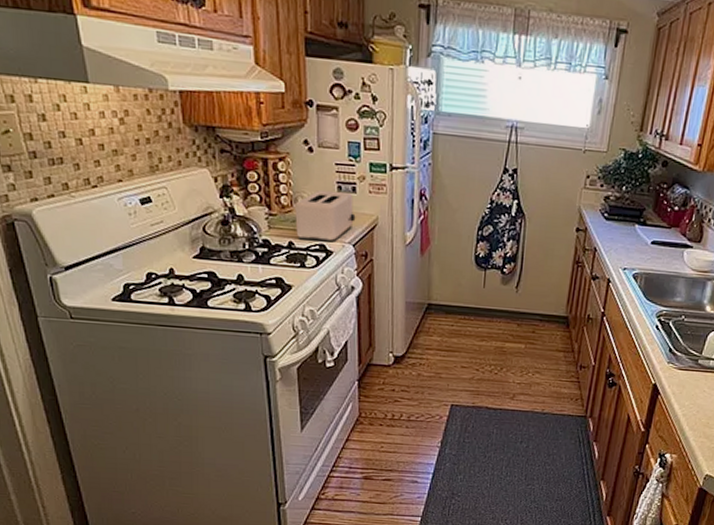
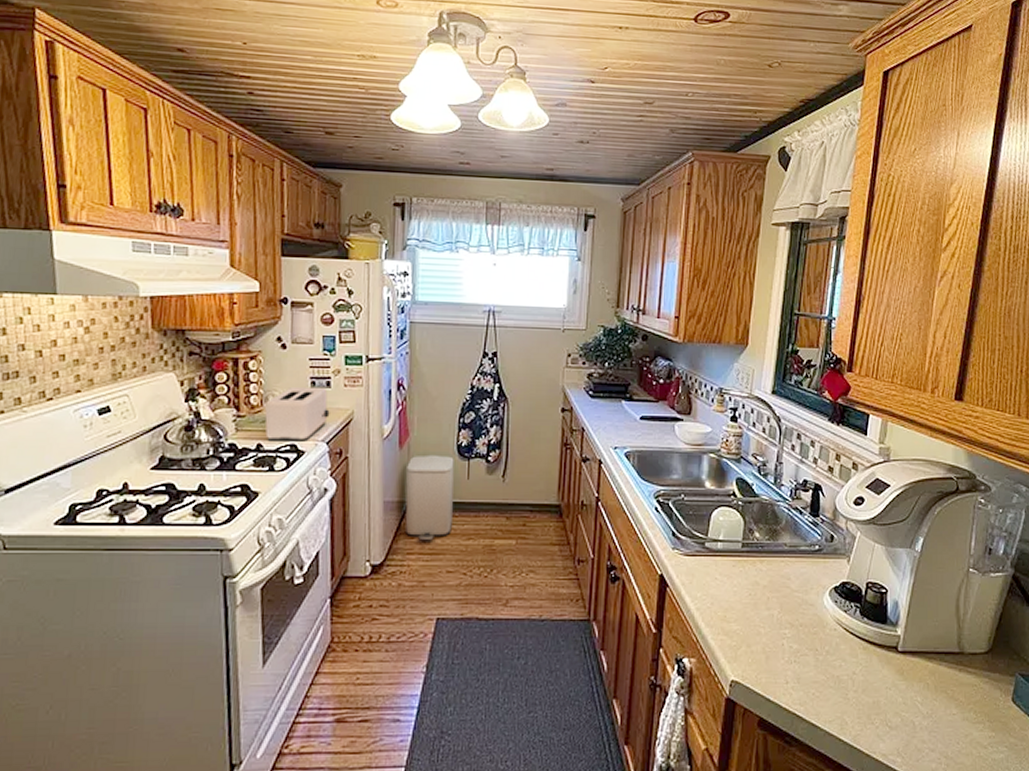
pedal bin: none [425,262,472,340] -> present [405,454,454,541]

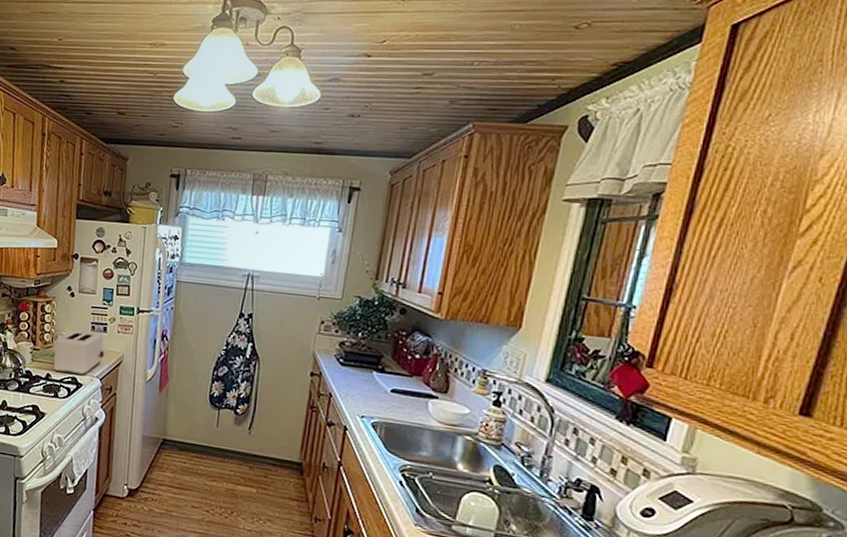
pedal bin: present [405,454,454,541] -> none [159,399,206,477]

